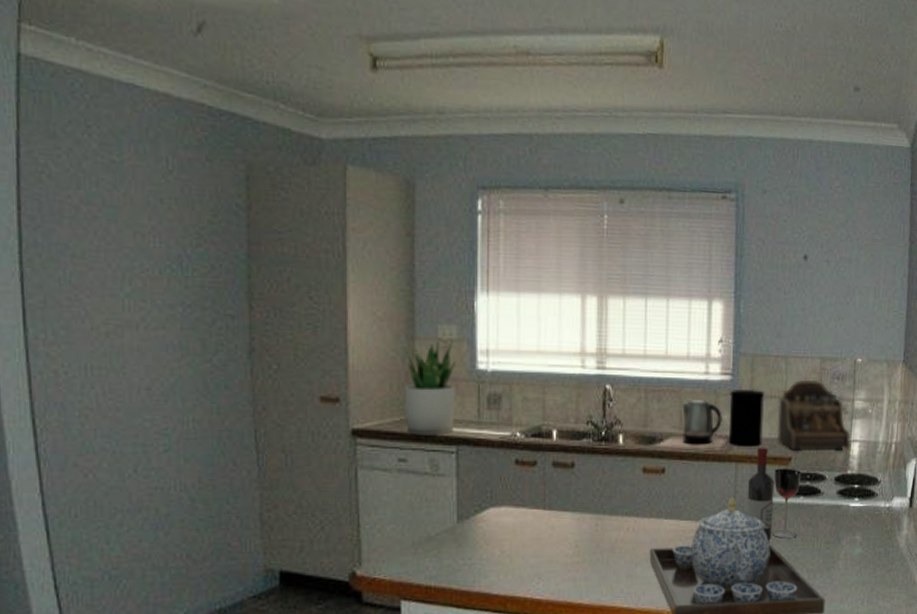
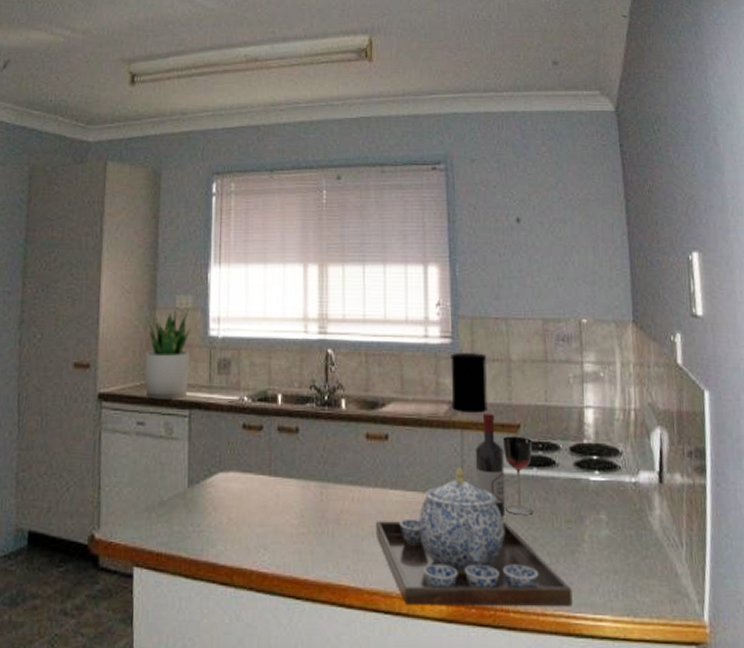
kettle: present [682,400,722,445] -> none [403,364,444,411]
spice rack: present [778,379,851,452] -> none [502,341,584,419]

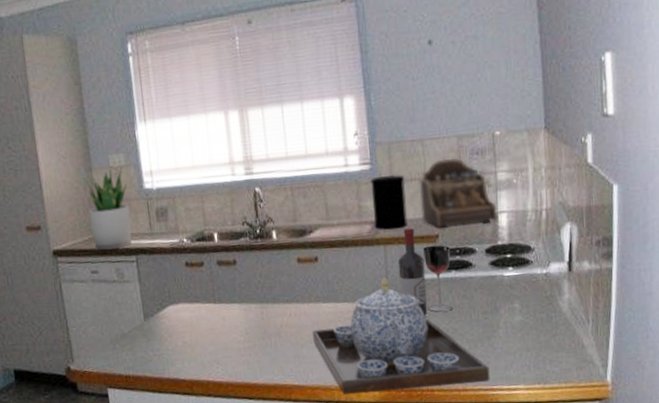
spice rack: none [502,341,584,419] -> present [420,157,498,229]

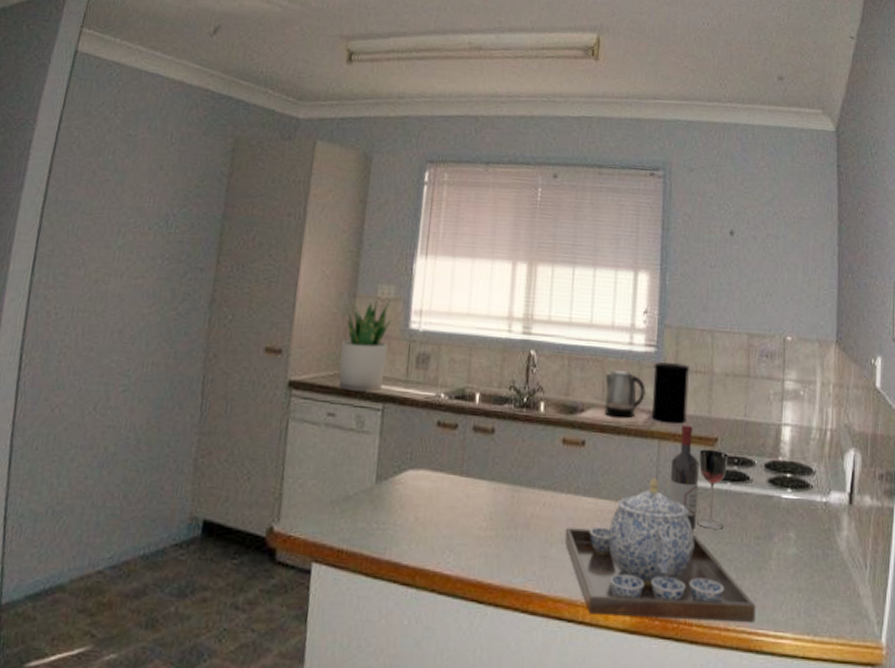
kettle: none [327,190,366,233] -> present [604,370,646,419]
spice rack: present [420,157,498,229] -> none [703,355,781,435]

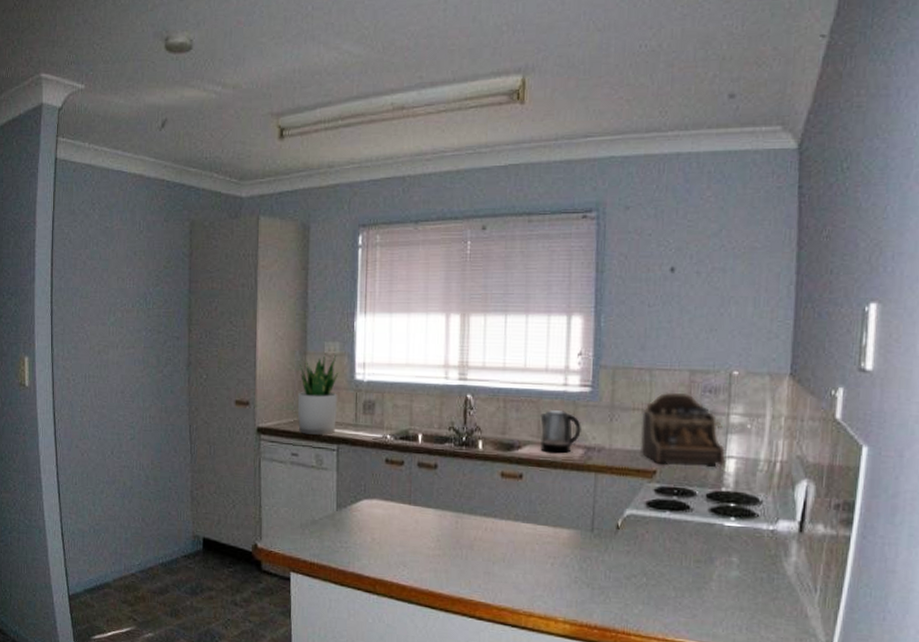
tea set: present [564,477,756,622] -> none [506,506,695,635]
canister: present [651,362,689,425] -> none [587,401,626,459]
wine bottle: present [669,424,700,531] -> none [606,458,637,554]
wineglass: present [697,449,729,529] -> none [635,480,668,553]
spice rack: none [703,355,781,435] -> present [641,392,725,467]

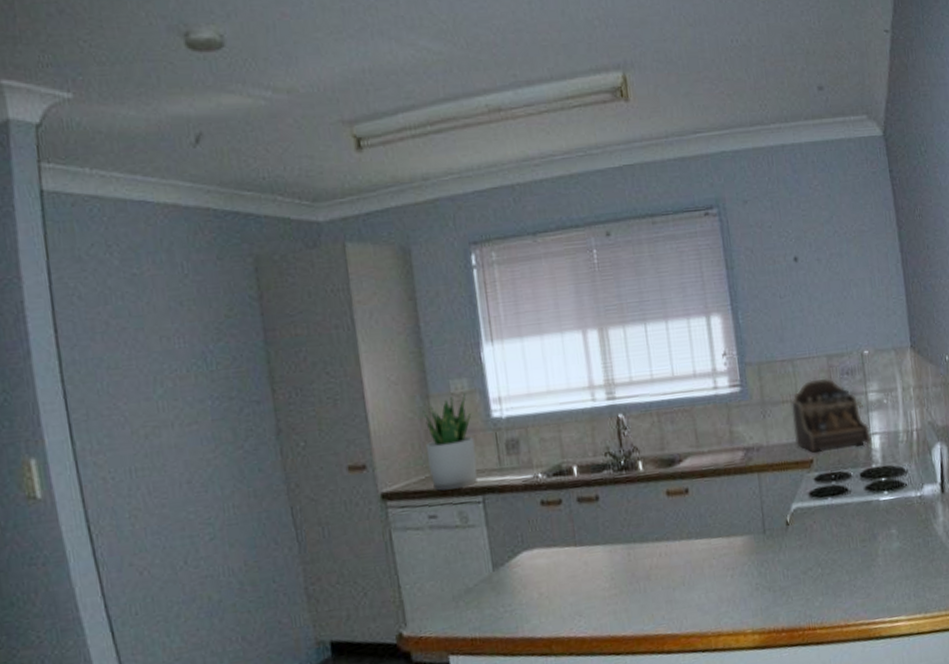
kettle: present [540,410,581,454] -> none [696,415,738,461]

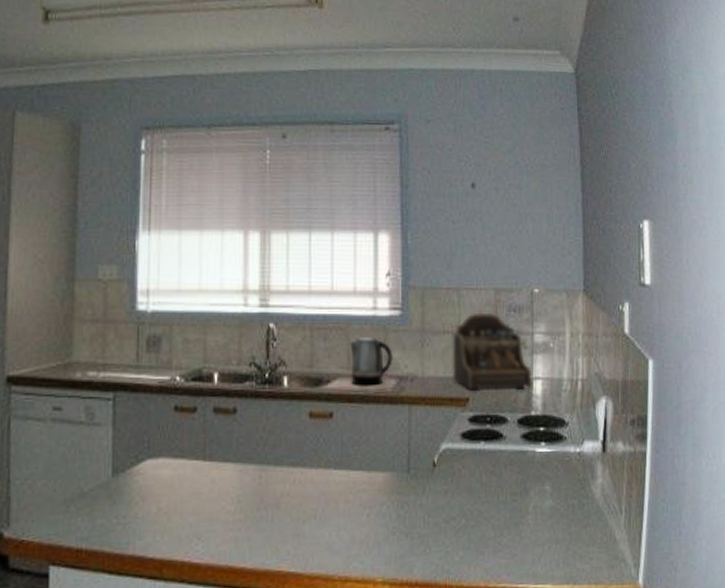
planter: present [423,394,478,491] -> none [61,281,116,382]
kettle: none [696,415,738,461] -> present [350,337,393,386]

